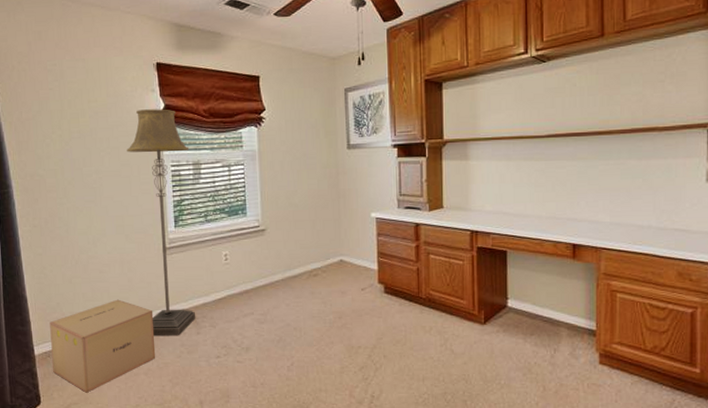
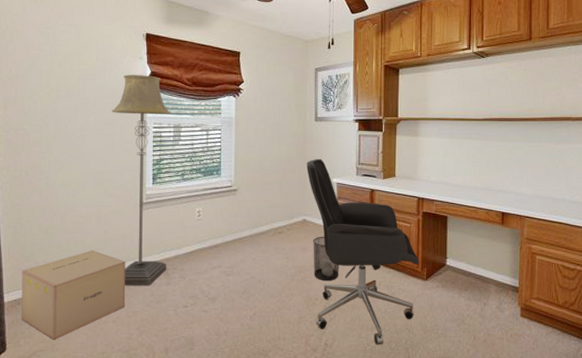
office chair: none [340,191,476,397] -> present [307,158,420,345]
waste bin: none [352,278,384,328] -> present [313,236,339,281]

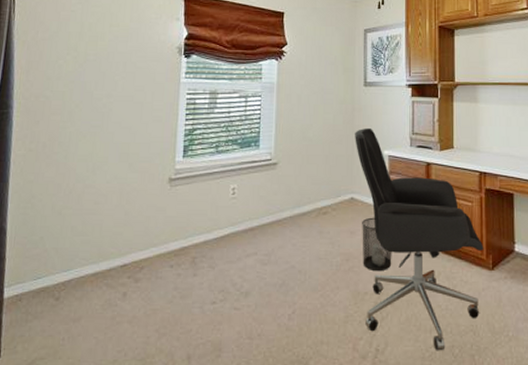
cardboard box: present [21,250,126,340] -> none [22,234,148,345]
floor lamp: present [112,75,171,286] -> none [143,37,207,278]

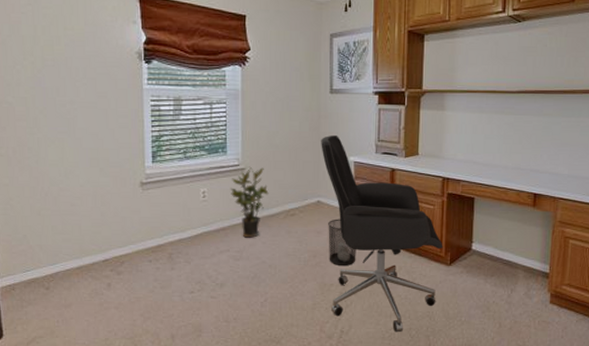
potted plant: none [261,161,301,239] -> present [231,166,269,238]

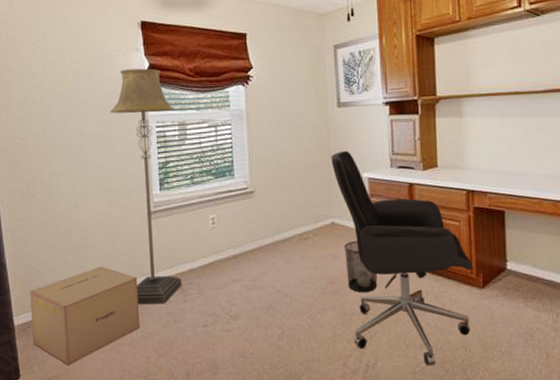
cardboard box: none [15,233,128,326] -> present [30,266,141,365]
floor lamp: none [104,41,171,271] -> present [110,68,183,305]
potted plant: present [231,166,269,238] -> none [240,189,280,265]

